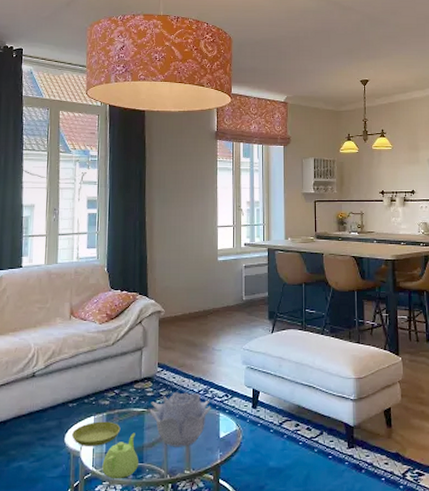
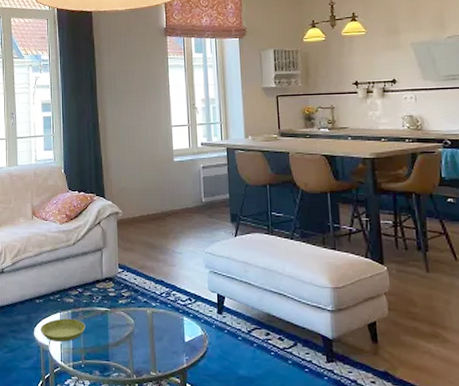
teapot: present [102,432,138,480] -> none [70,331,105,375]
decorative bowl: present [149,392,211,447] -> none [112,294,175,349]

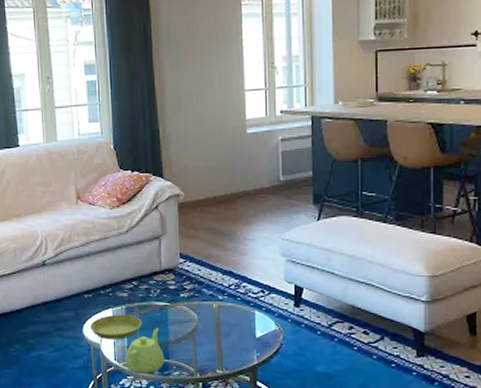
teapot: none [70,331,105,375] -> present [125,327,164,375]

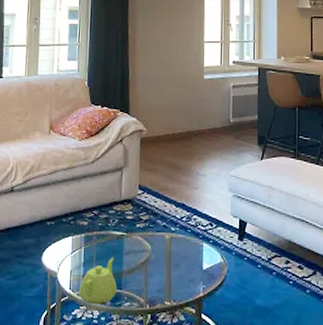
saucer: present [90,314,142,340] -> none [49,242,99,269]

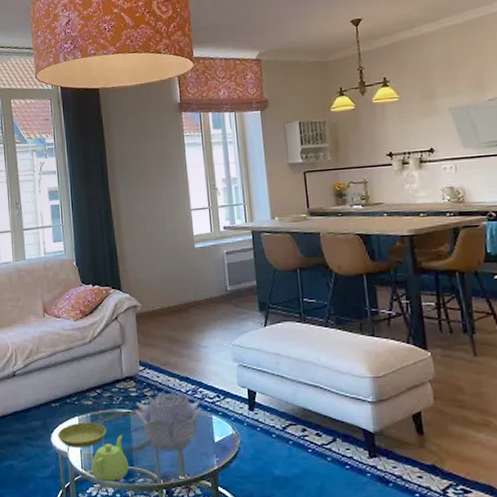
saucer: none [49,242,99,269] -> present [58,422,107,448]
decorative bowl: none [129,217,195,276] -> present [135,392,202,451]

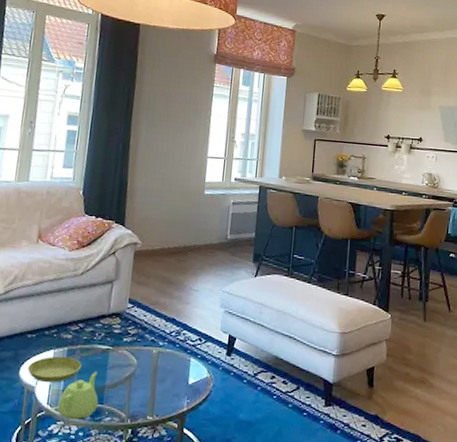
decorative bowl: present [135,392,202,451] -> none [115,331,183,391]

